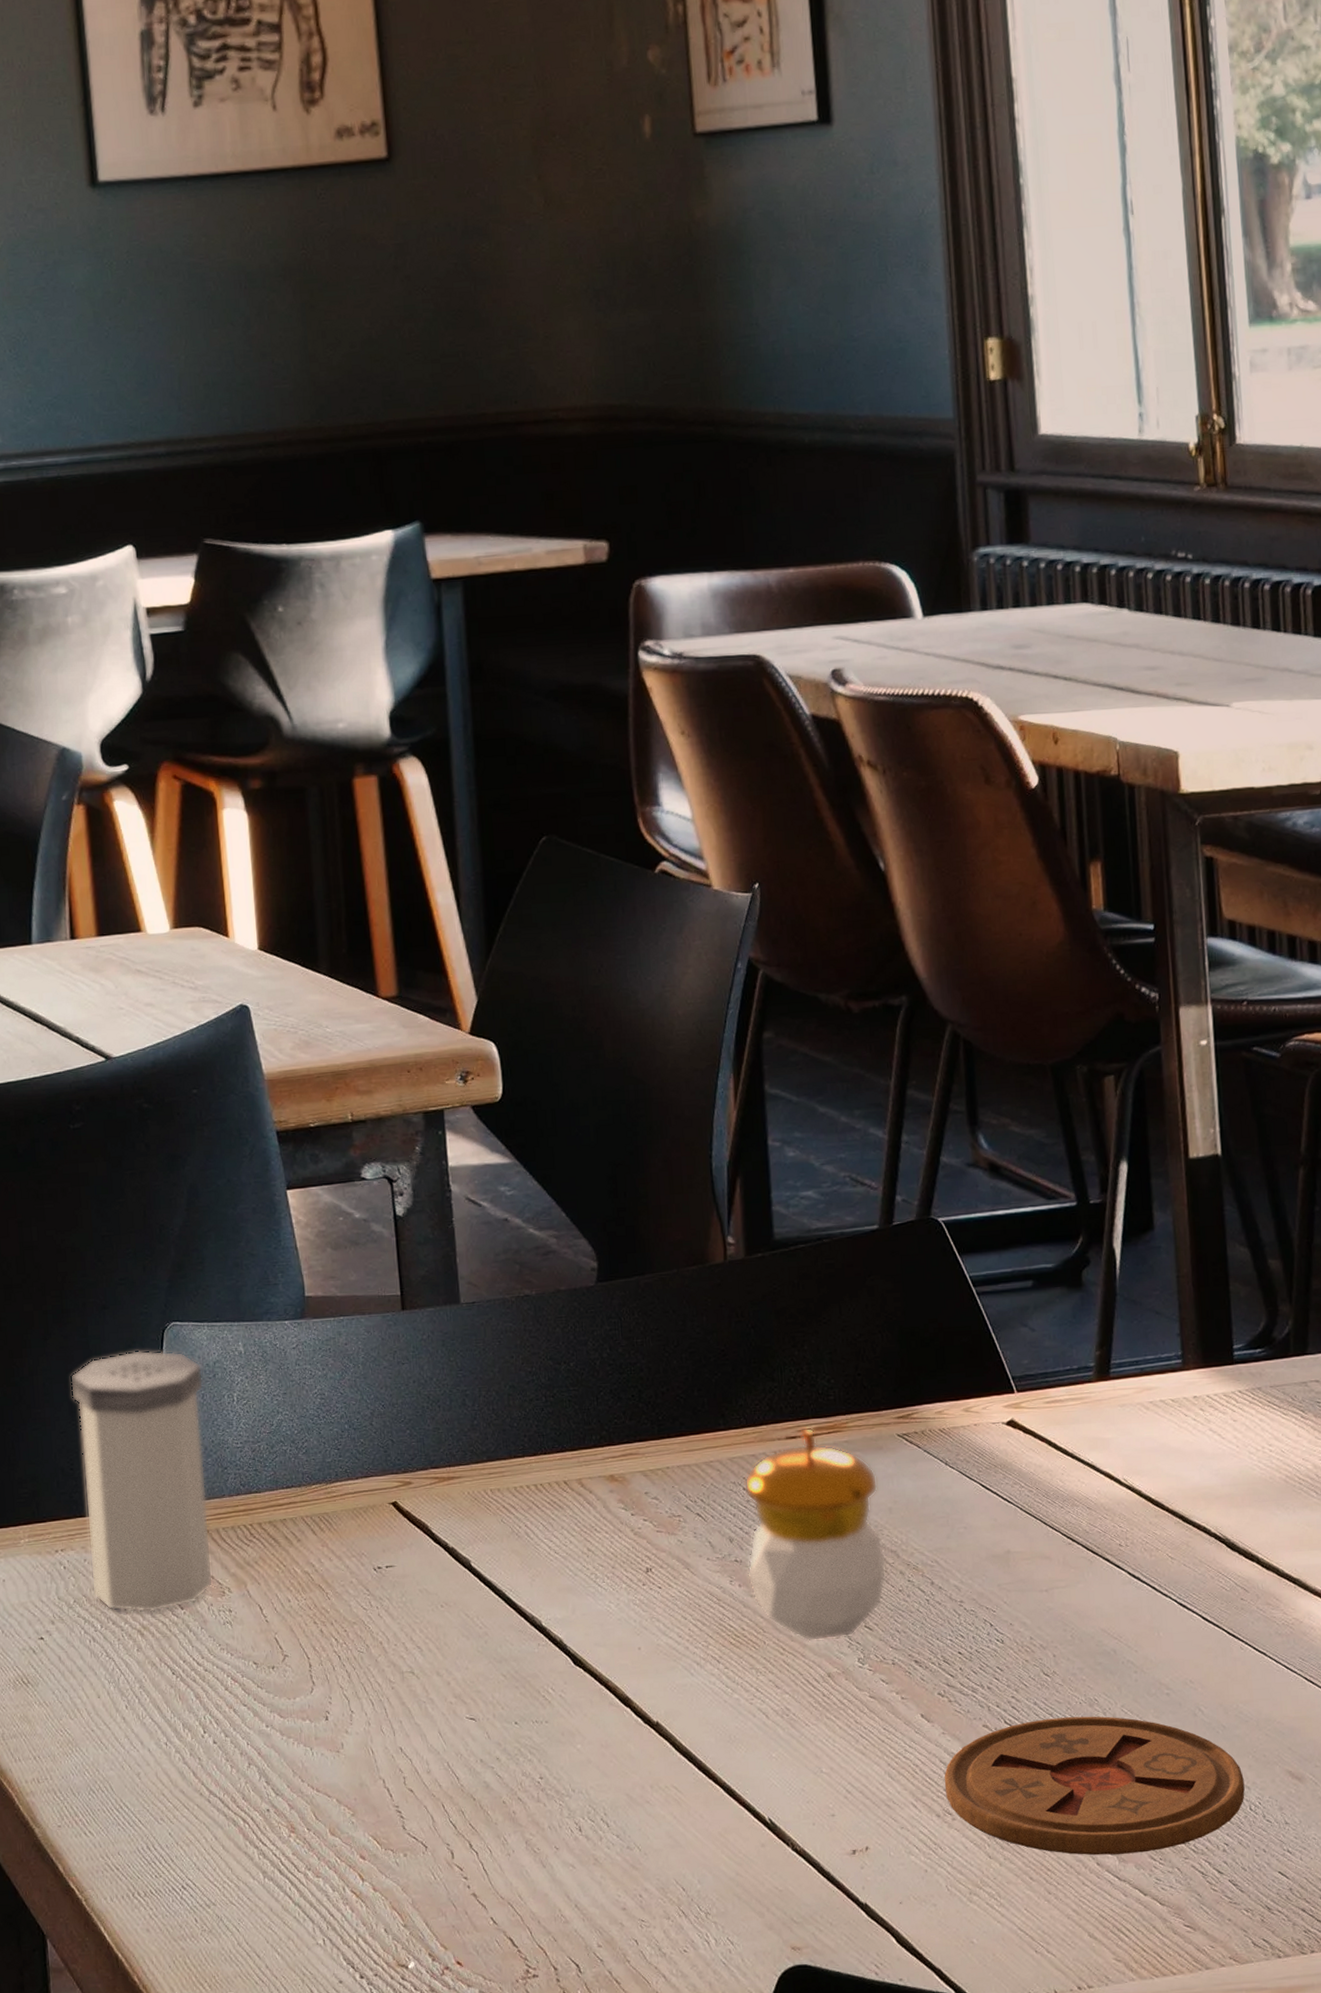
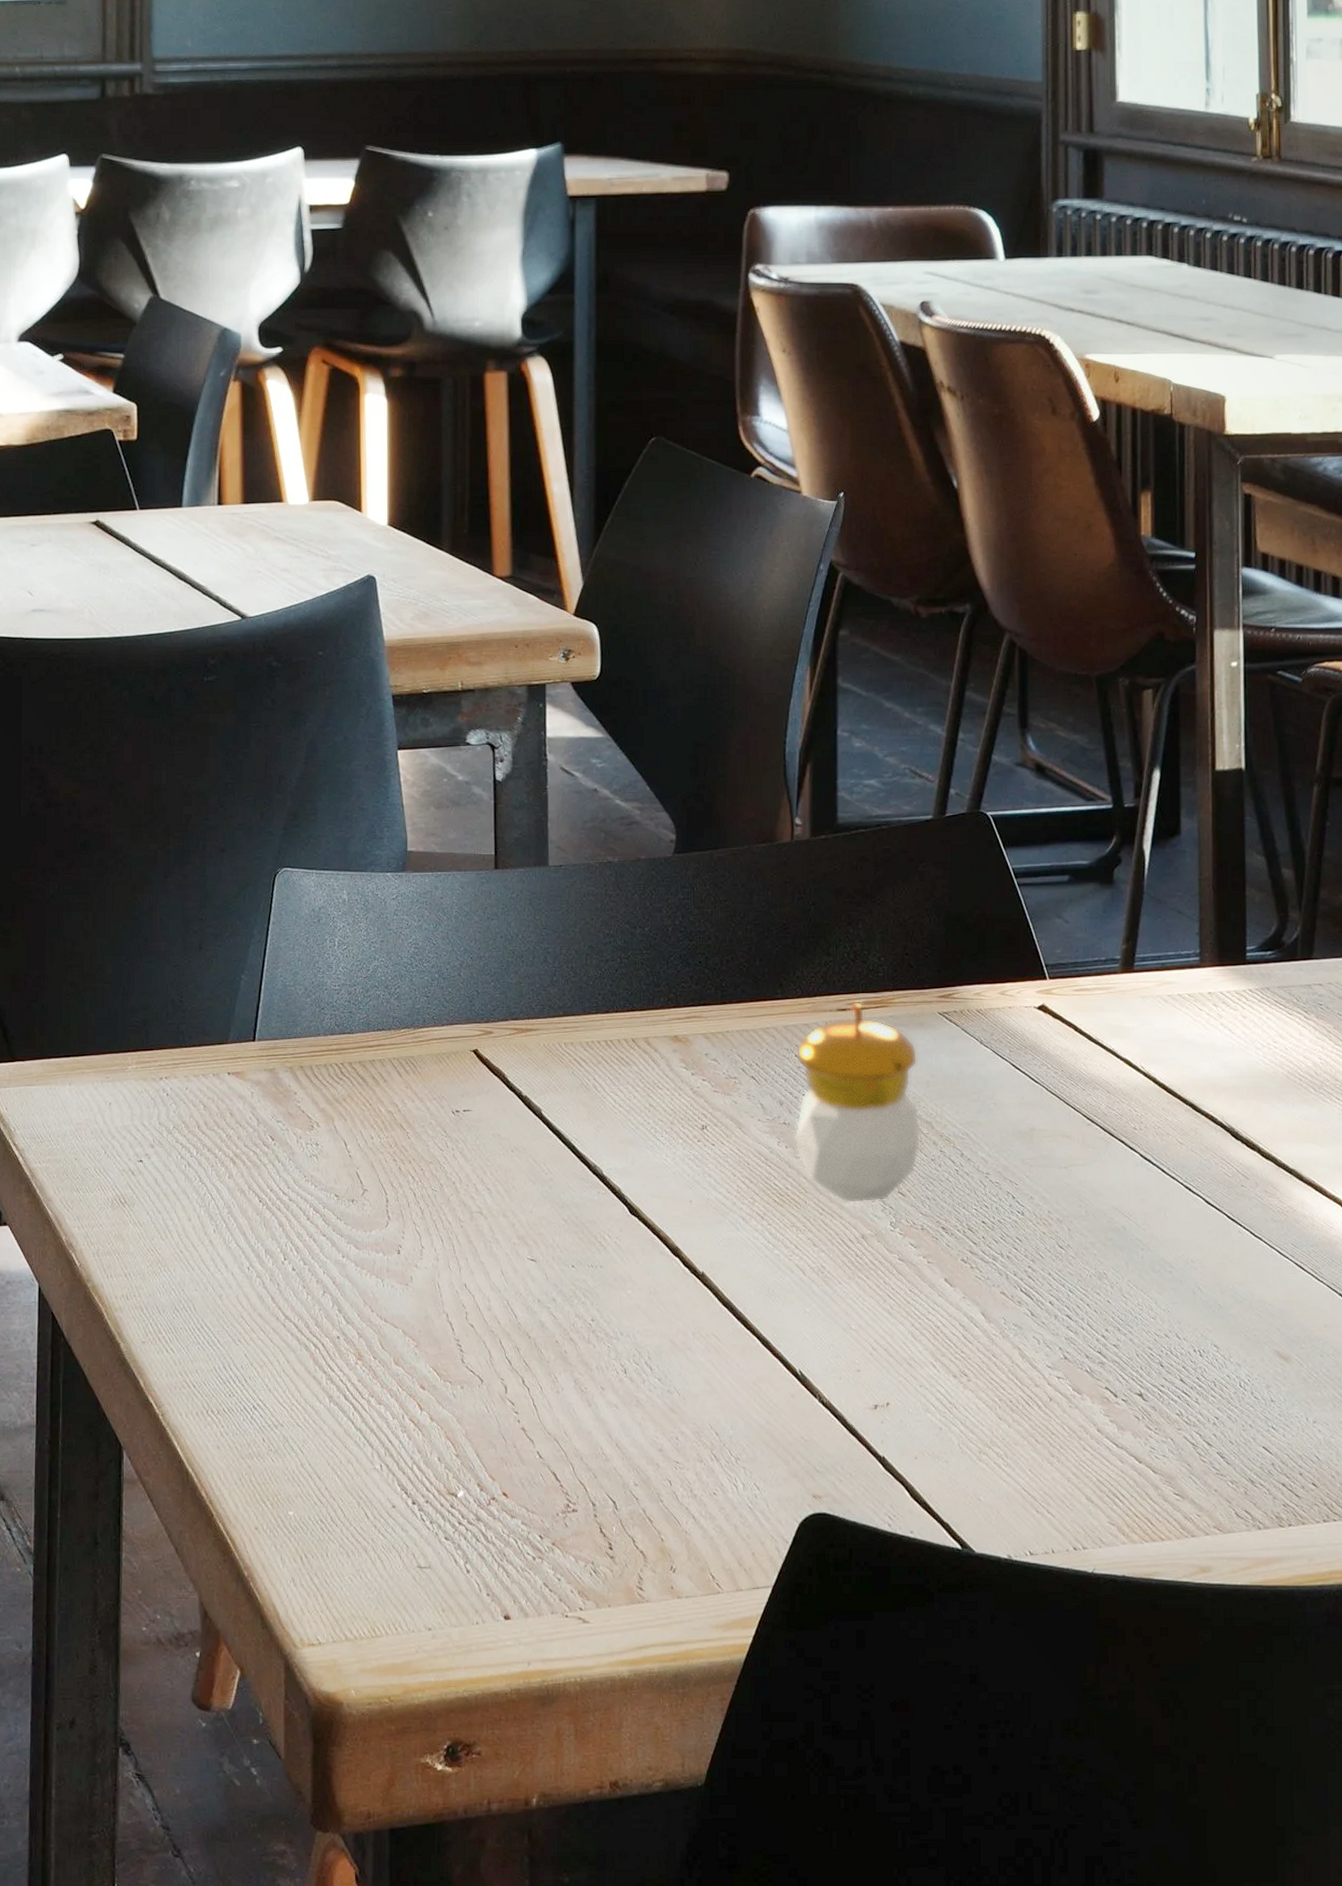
salt shaker: present [69,1349,214,1613] -> none [185,892,309,1143]
coaster: present [944,1716,1245,1856] -> none [962,1289,1236,1422]

